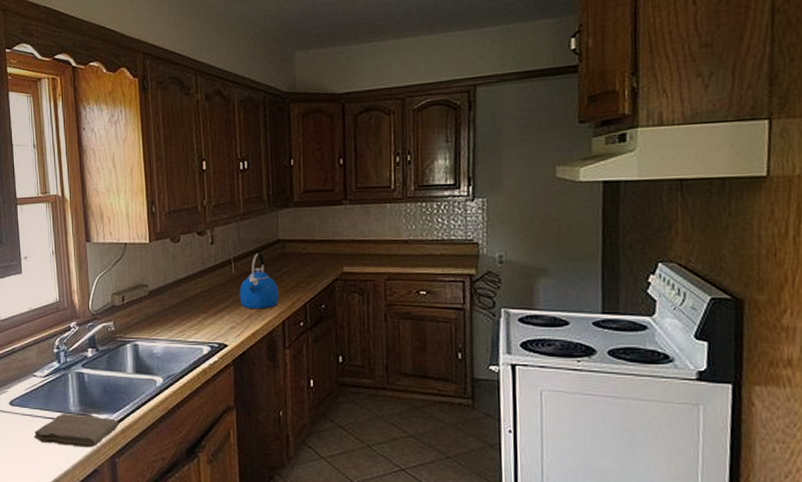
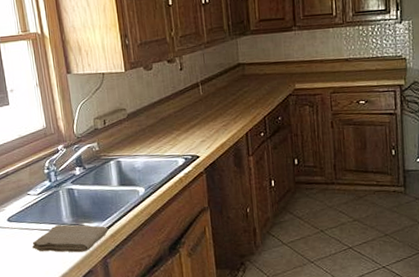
kettle: present [239,252,279,310] -> none [207,75,242,125]

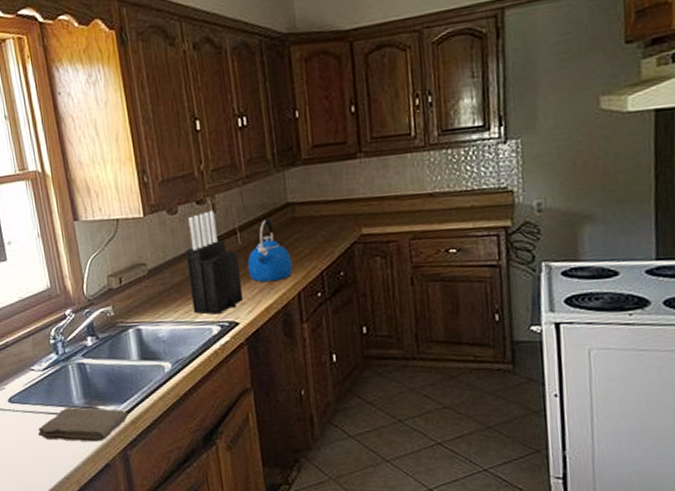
knife block: none [158,68,203,150] -> present [185,210,243,314]
kettle: none [207,75,242,125] -> present [247,218,293,283]

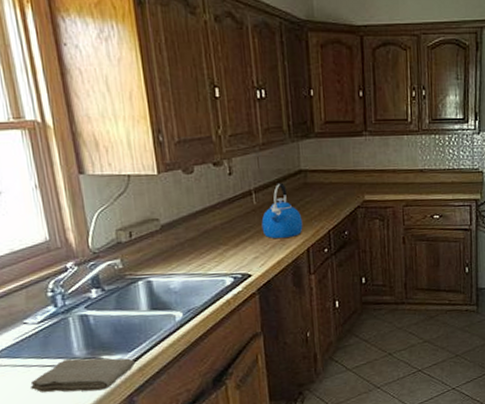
knife block: present [185,210,243,314] -> none [200,172,256,267]

